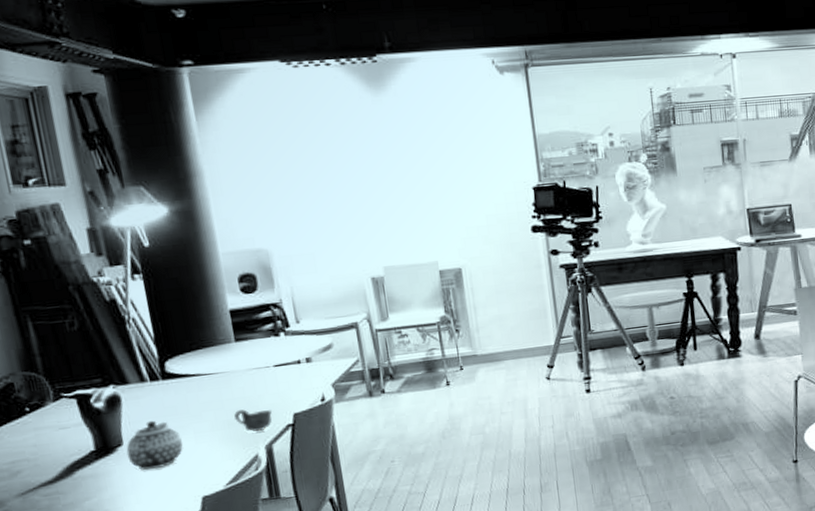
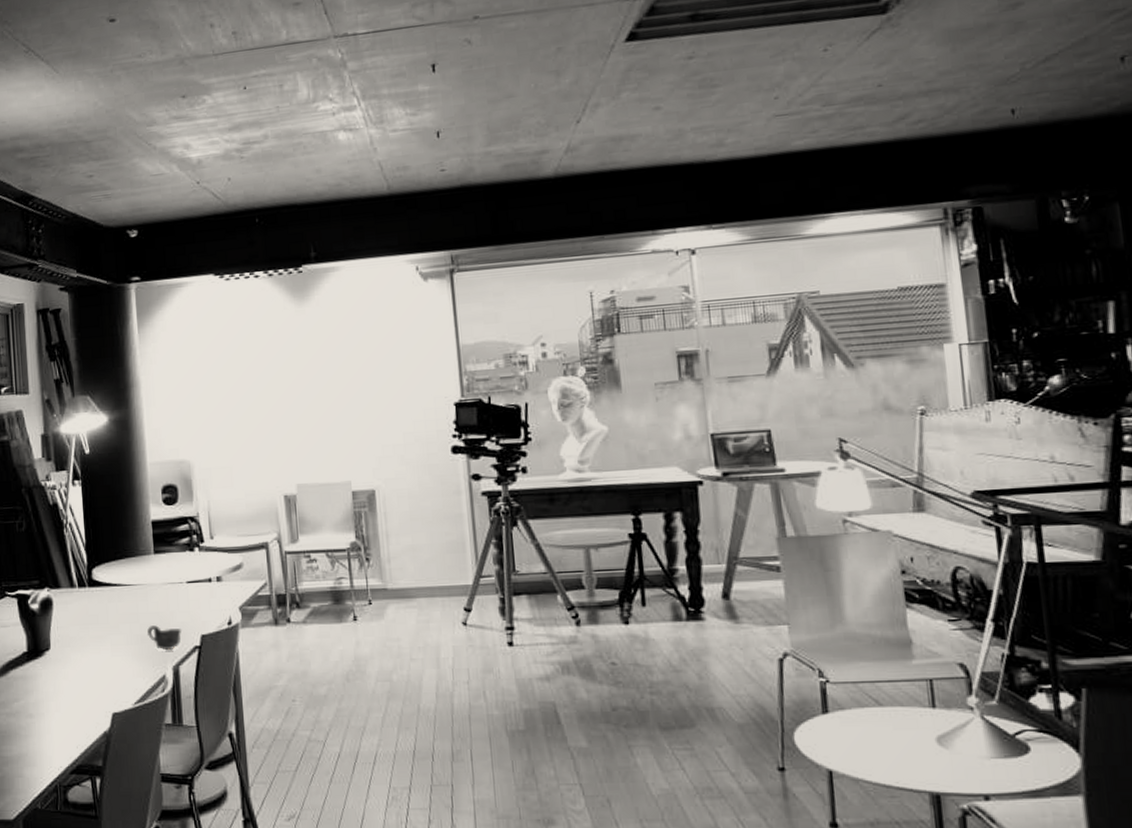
teapot: present [126,420,183,471] -> none [52,627,100,679]

